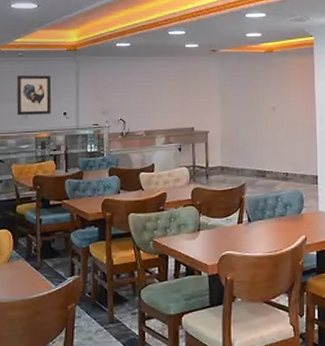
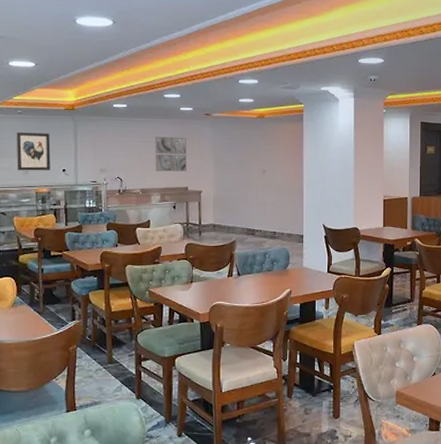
wall art: none [159,75,192,112] -> present [155,136,187,172]

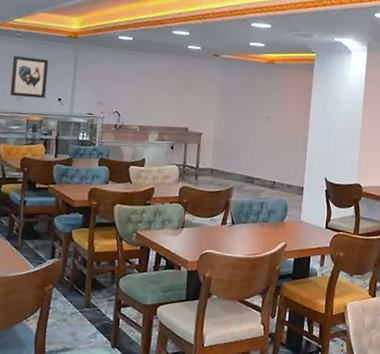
wall art: present [155,136,187,172] -> none [155,73,192,111]

